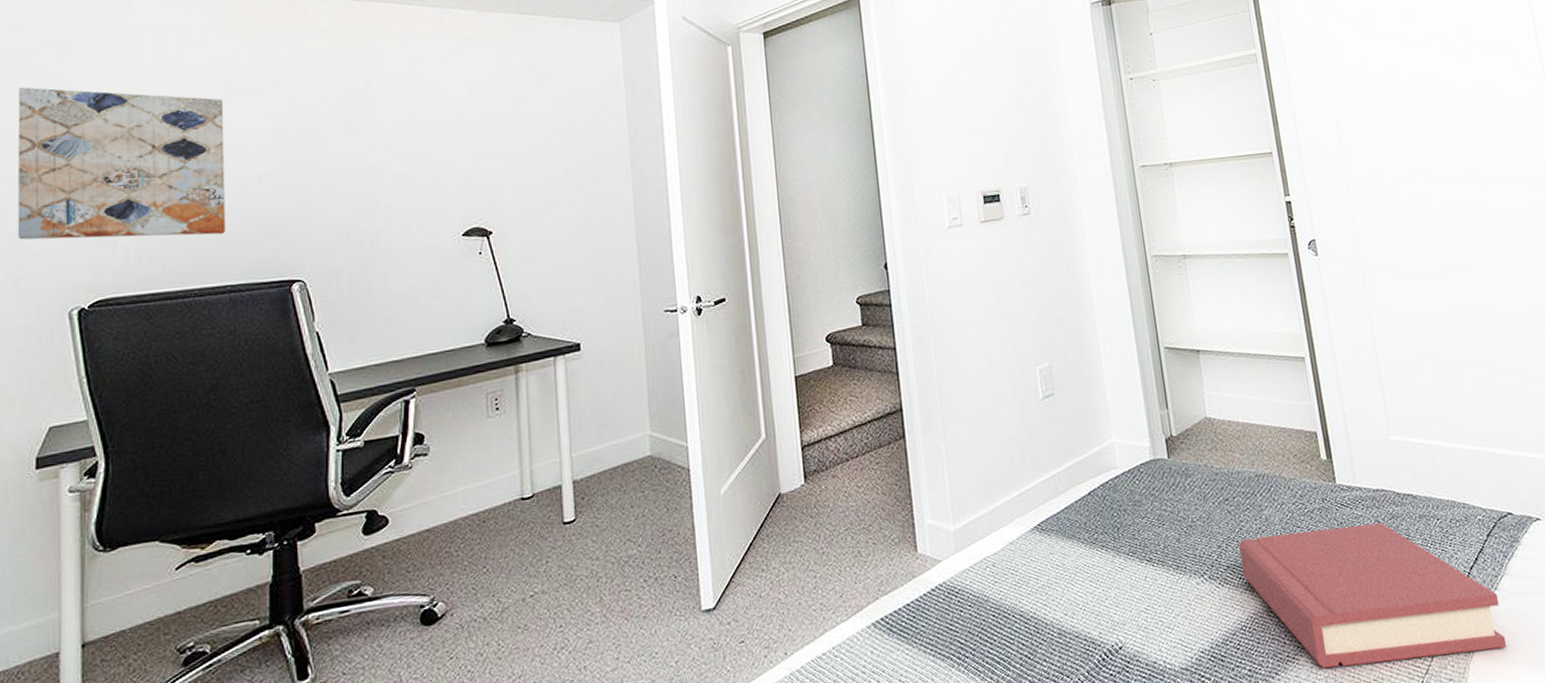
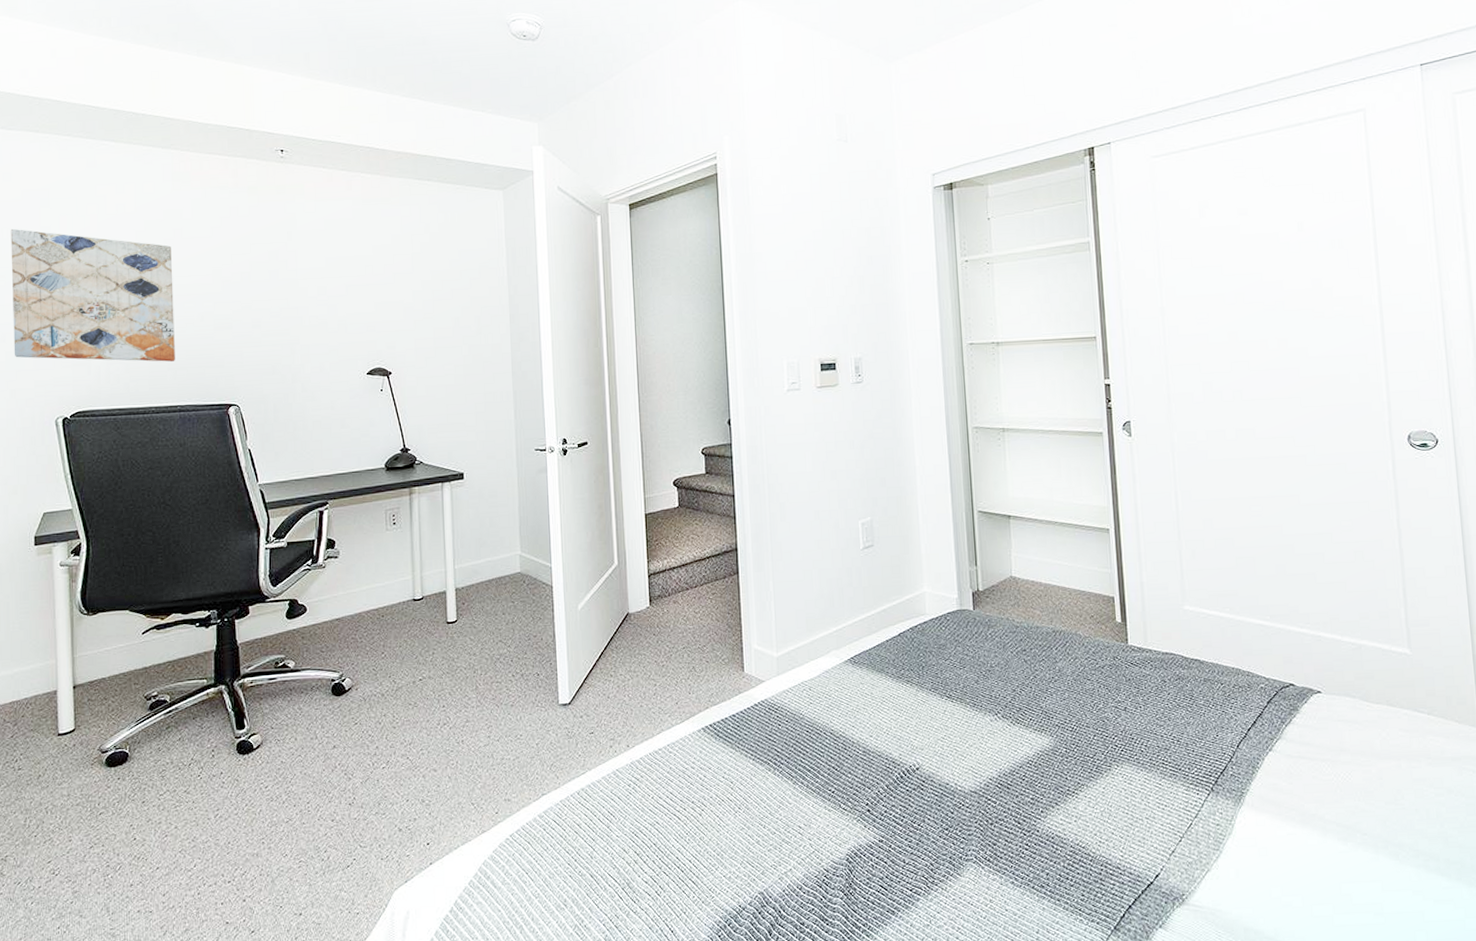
hardback book: present [1238,522,1507,669] -> none [1032,682,1275,804]

